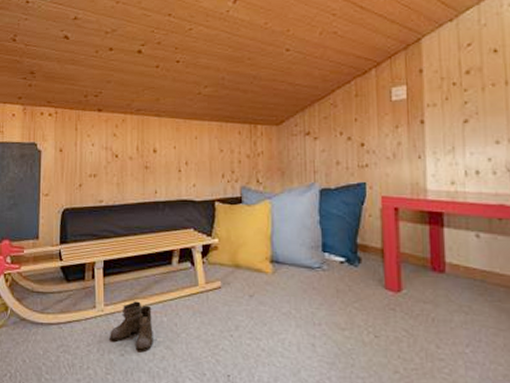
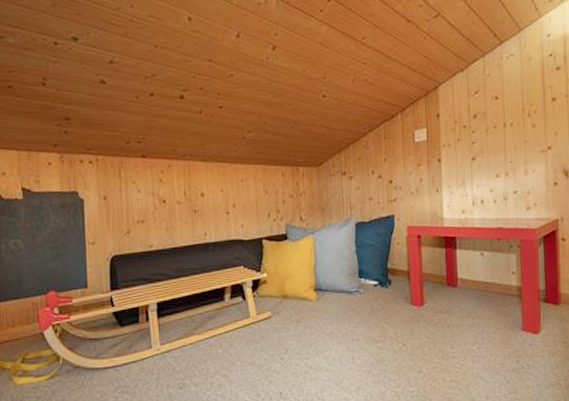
boots: present [110,301,156,351] -> none [167,337,213,382]

